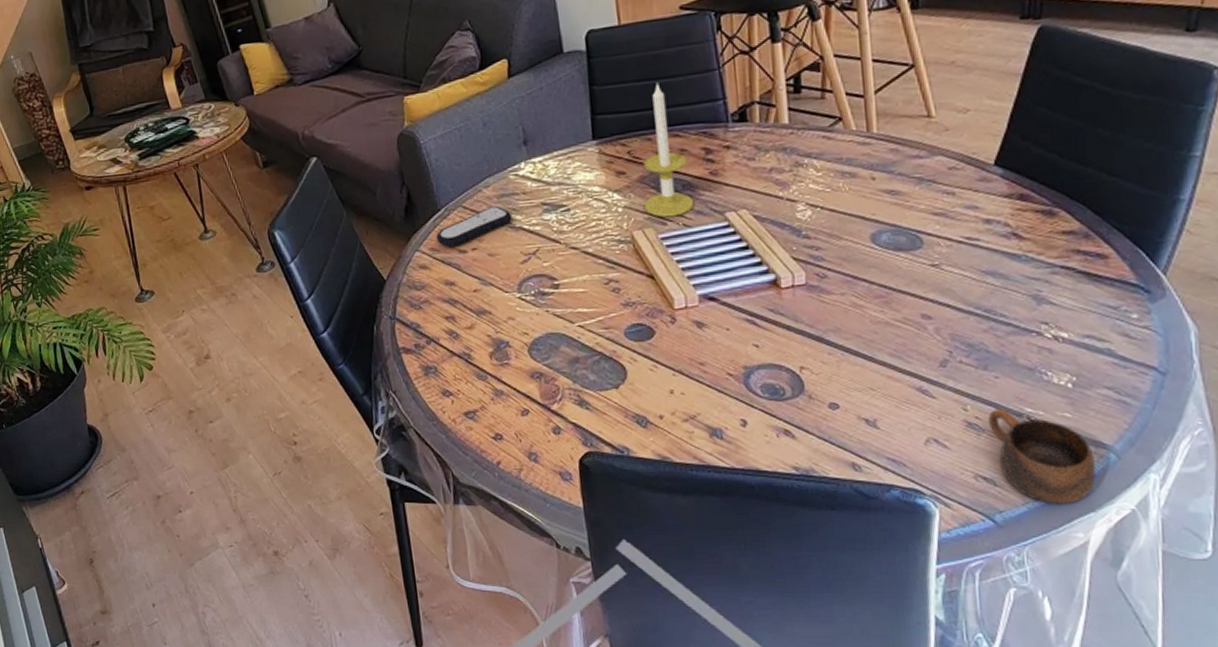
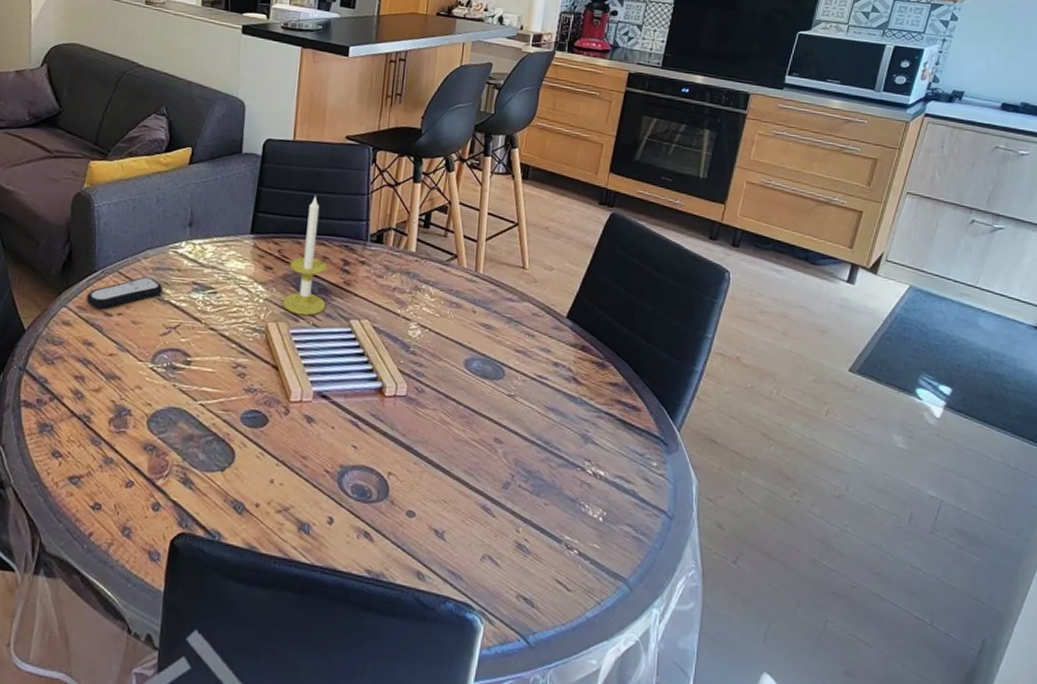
cup: present [989,409,1096,505] -> none [535,534,612,632]

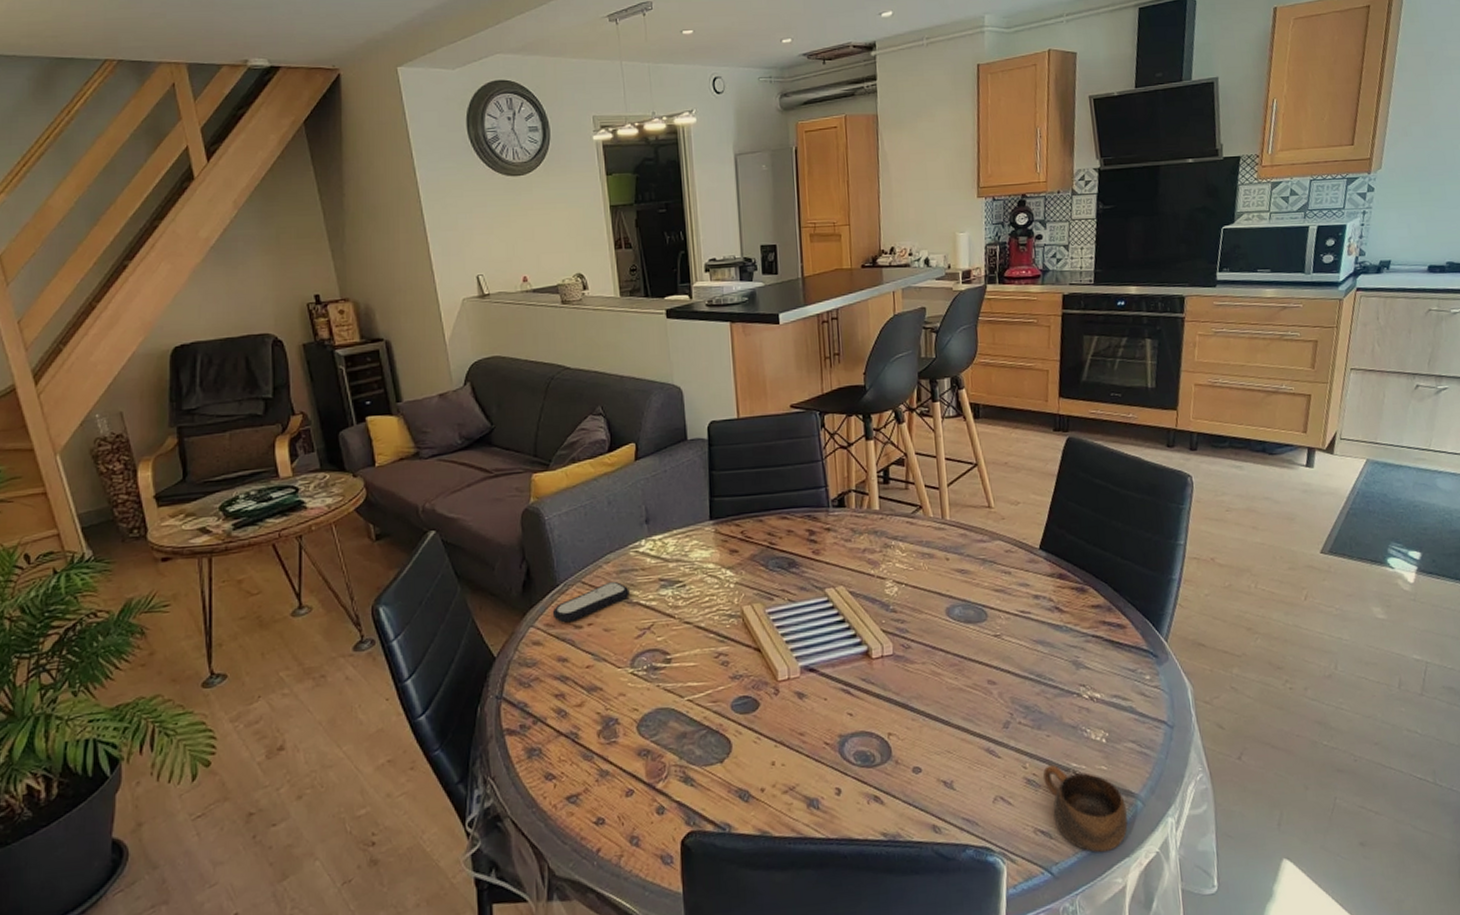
candle: present [282,195,327,316] -> none [753,470,799,593]
cup: none [535,534,612,632] -> present [1043,765,1128,853]

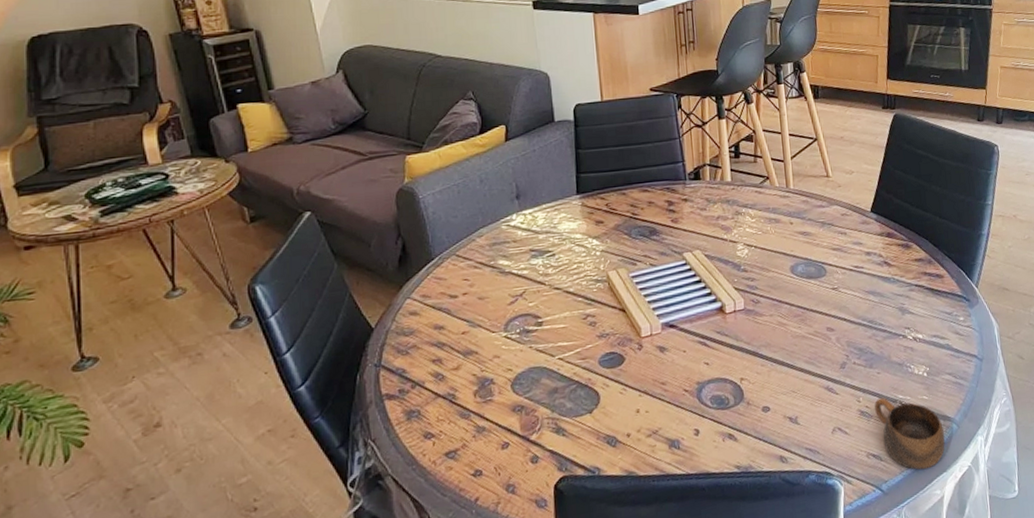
remote control: present [552,581,630,623] -> none [428,253,502,294]

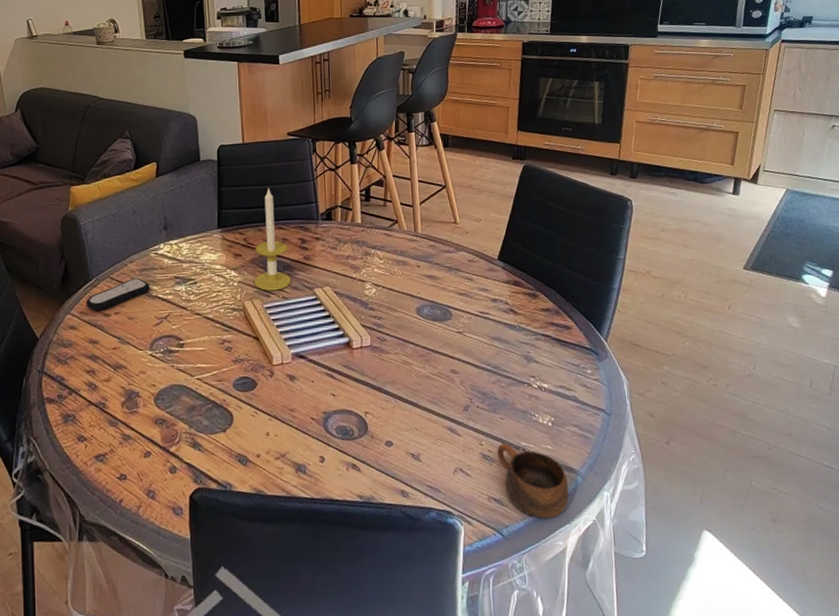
remote control: none [428,253,502,294] -> present [85,277,150,311]
candle: none [618,147,659,259] -> present [254,187,292,291]

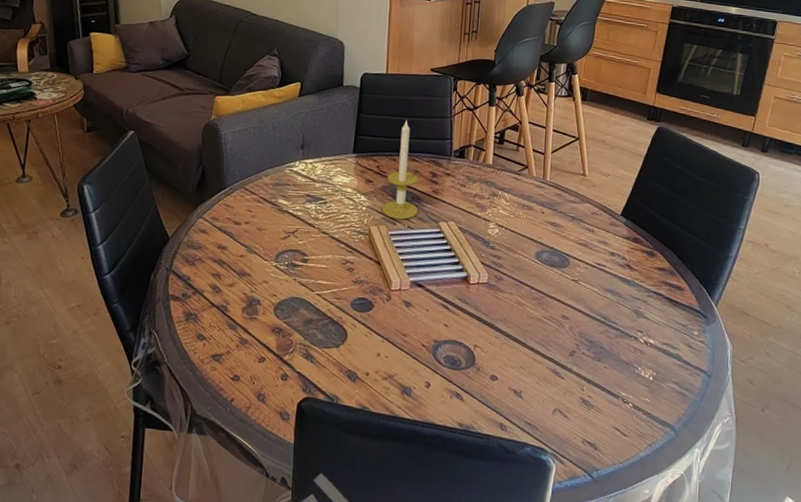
remote control: present [85,277,150,311] -> none [218,191,282,219]
cup: present [497,443,569,519] -> none [597,391,661,468]

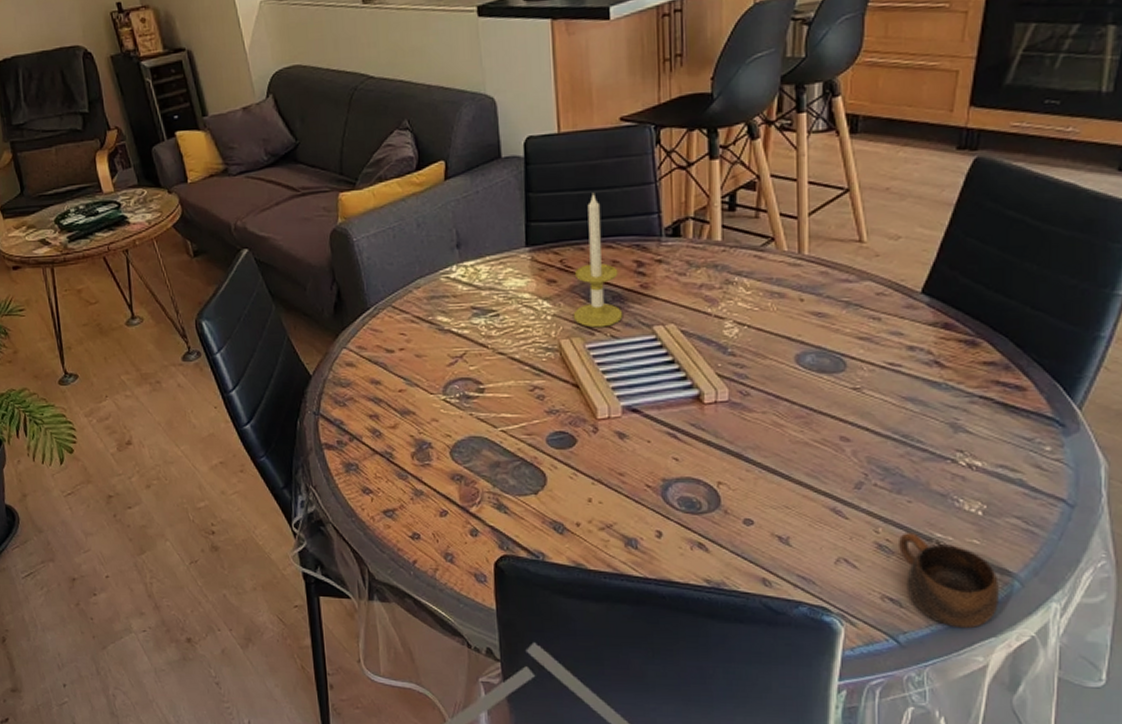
cup: none [597,391,661,468] -> present [899,533,999,629]

